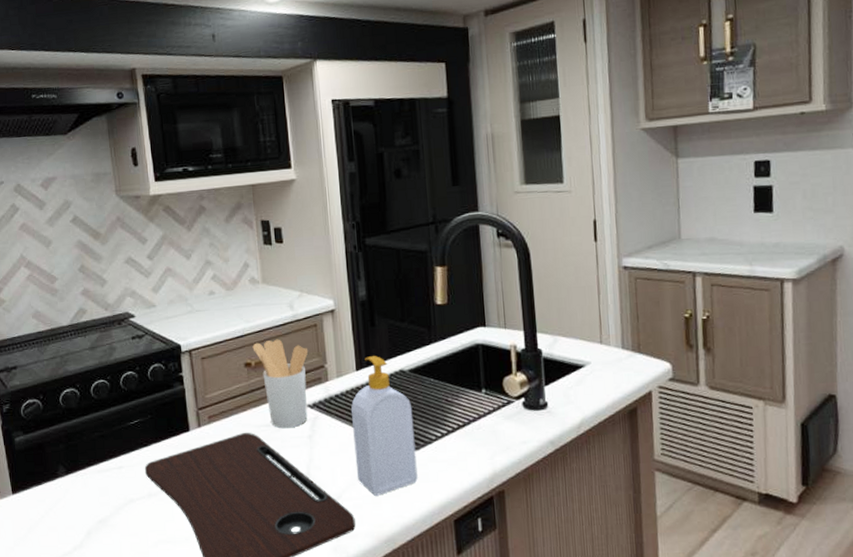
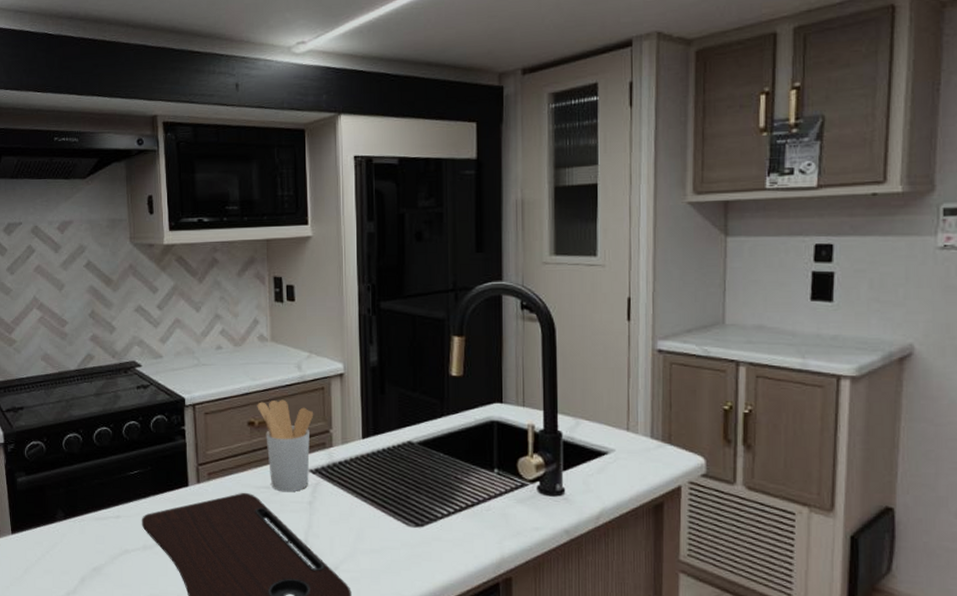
soap bottle: present [351,356,418,496] -> none [355,425,420,570]

